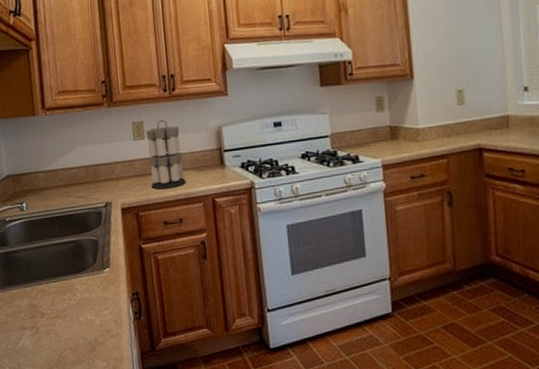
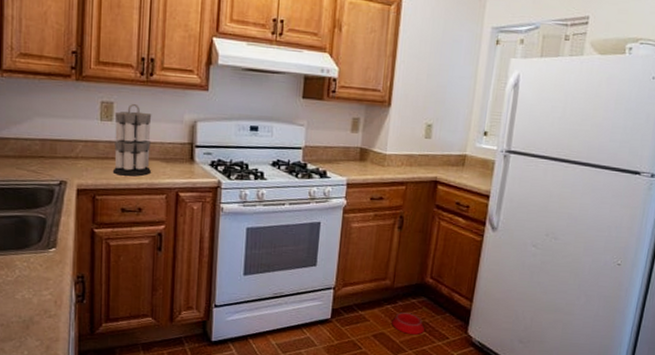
pet bowl: none [461,298,502,323] -> present [391,312,425,336]

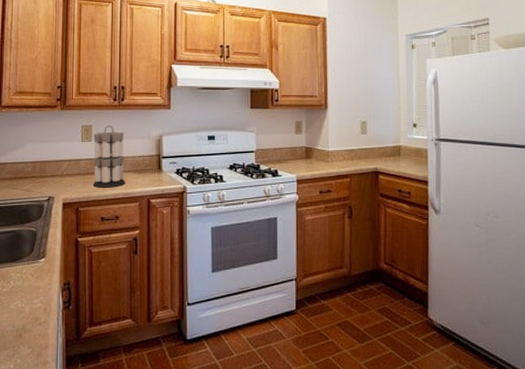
pet bowl: present [391,312,425,336] -> none [354,300,386,322]

